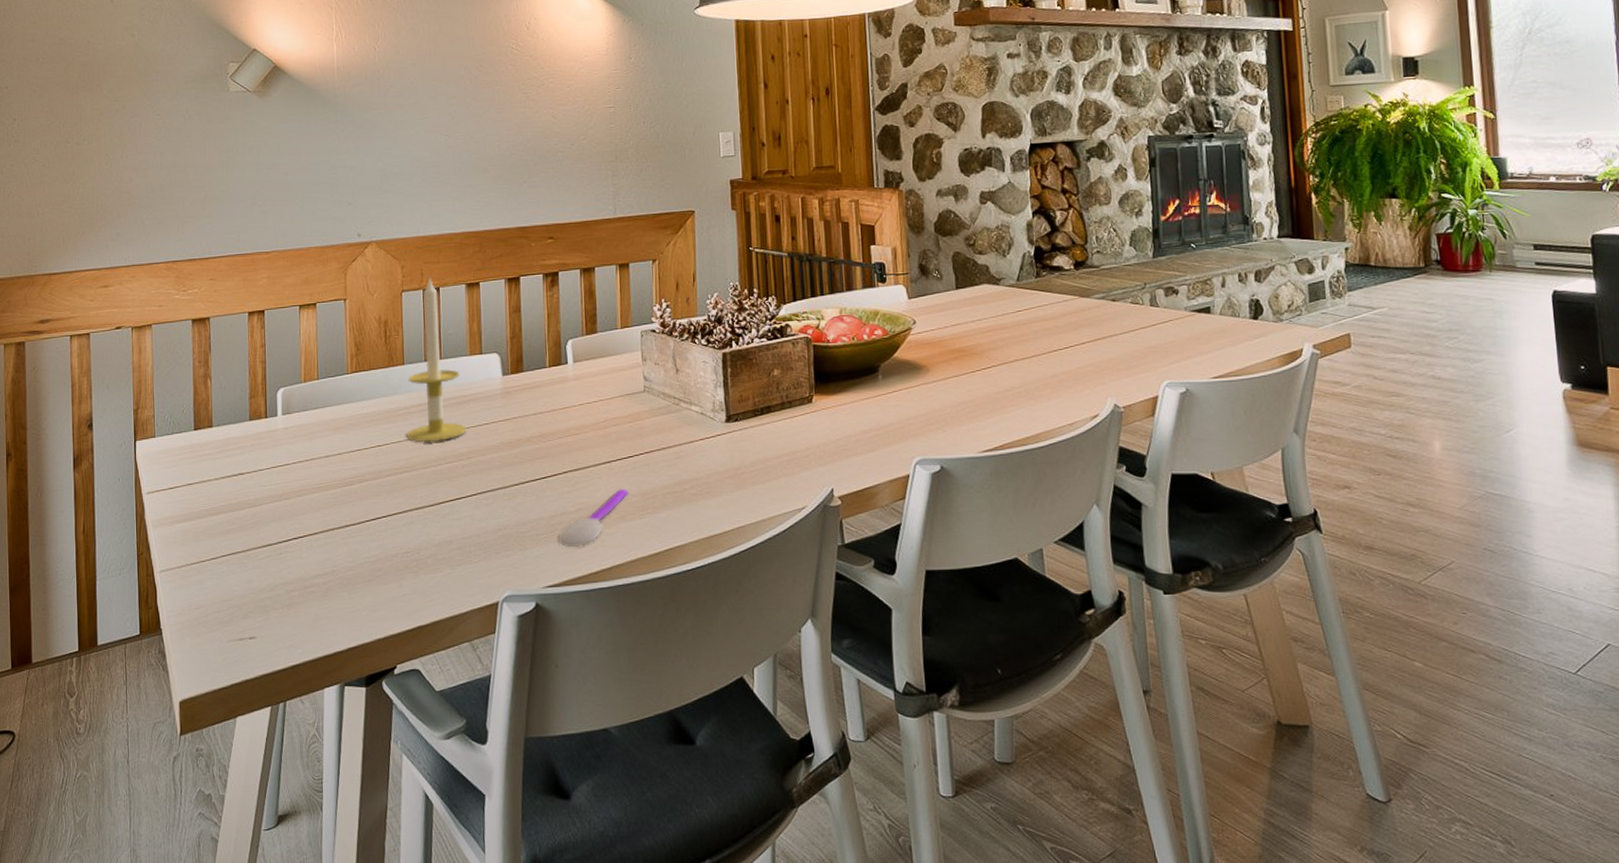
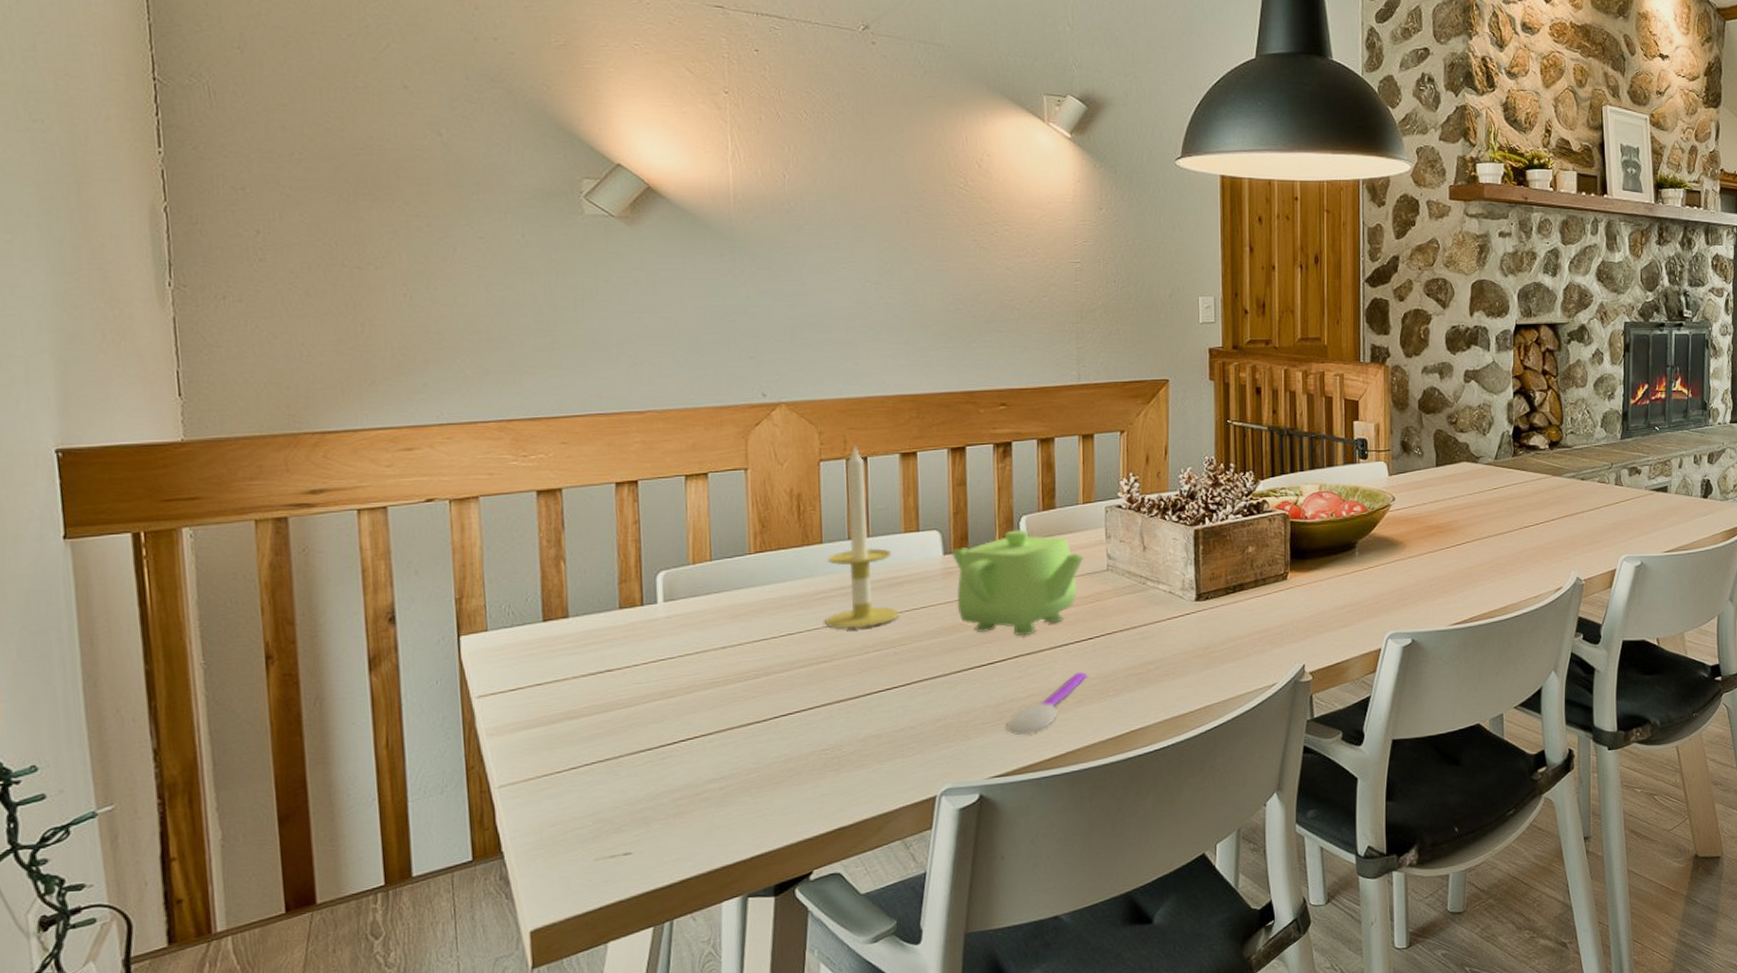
teapot: none [508,352,624,453] -> present [950,529,1084,636]

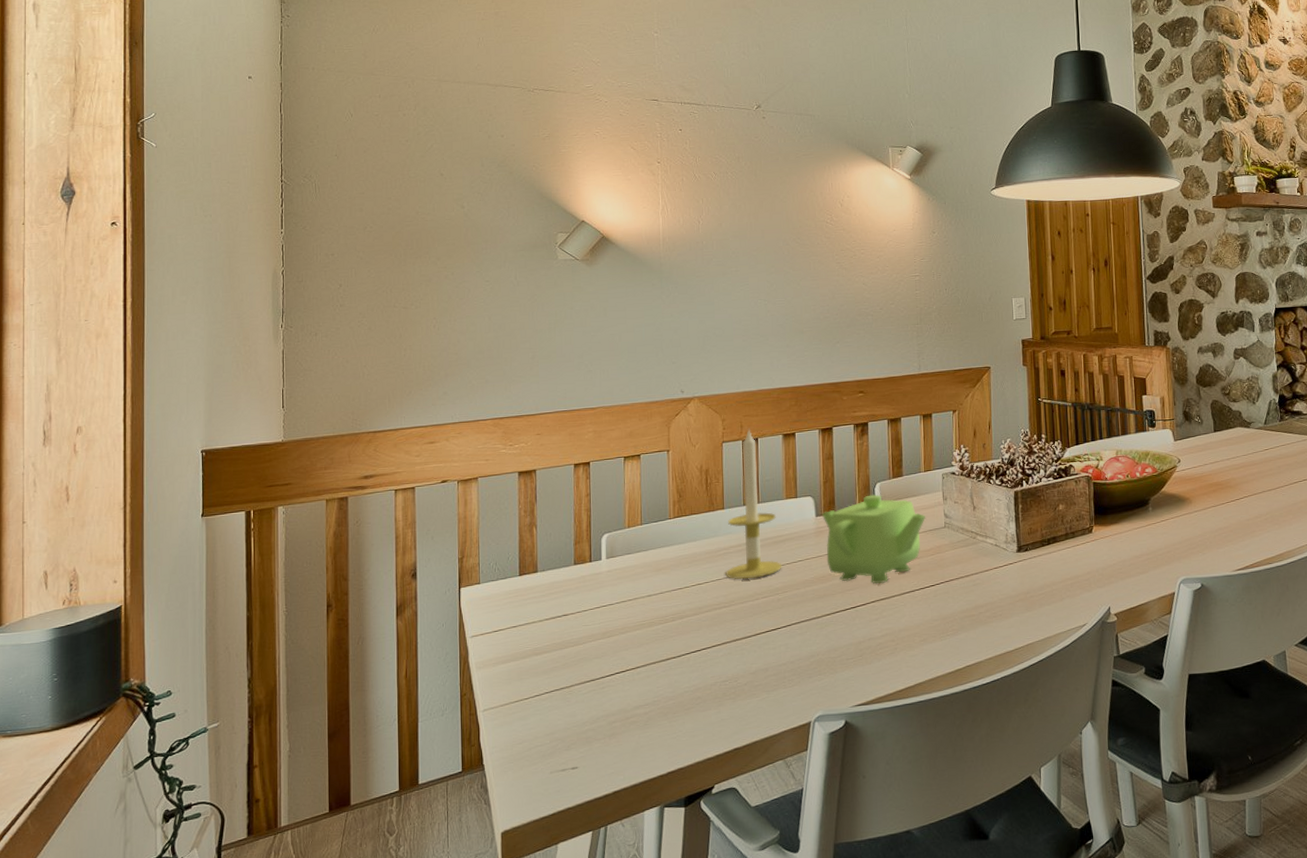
spoon: present [1005,672,1087,735] -> none [865,614,930,669]

